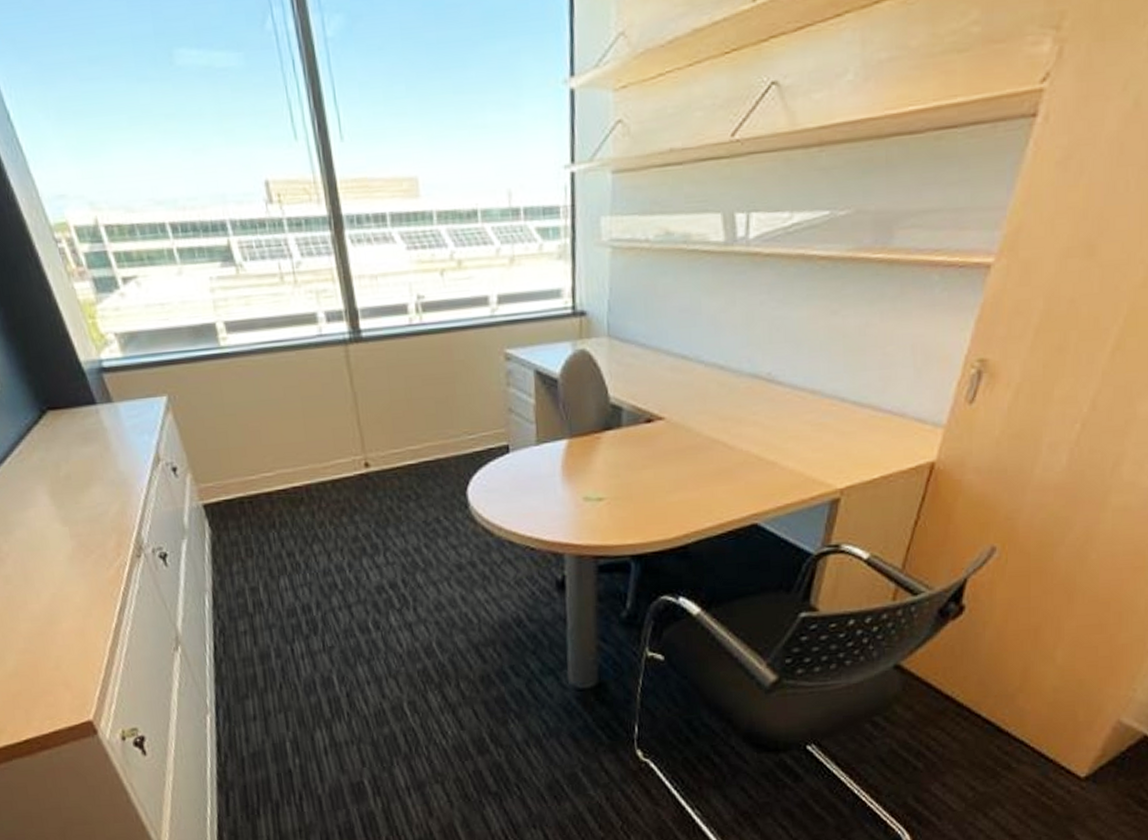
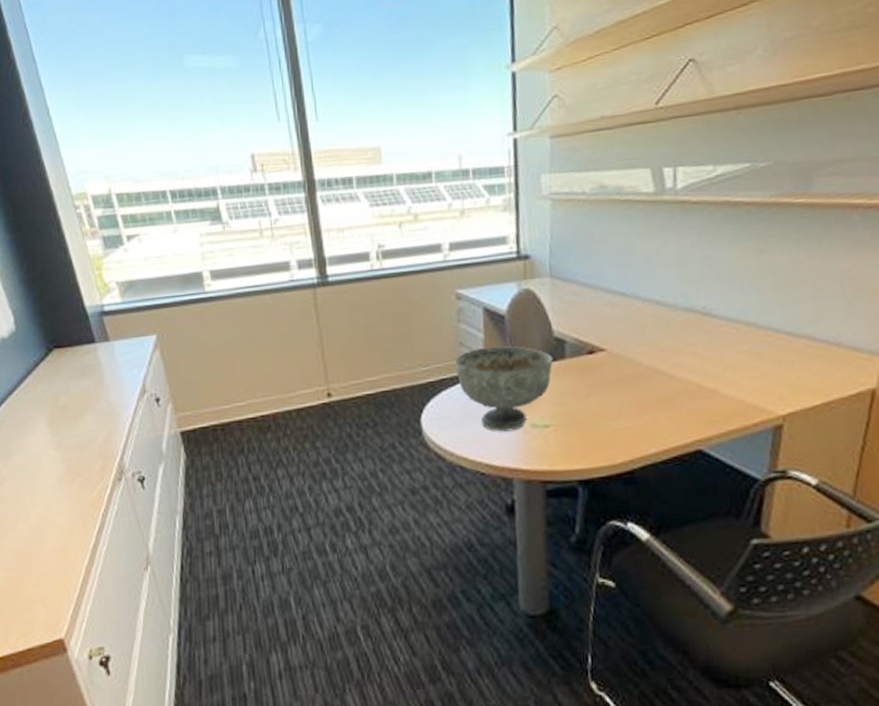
decorative bowl: none [504,413,609,505] -> present [455,346,553,432]

